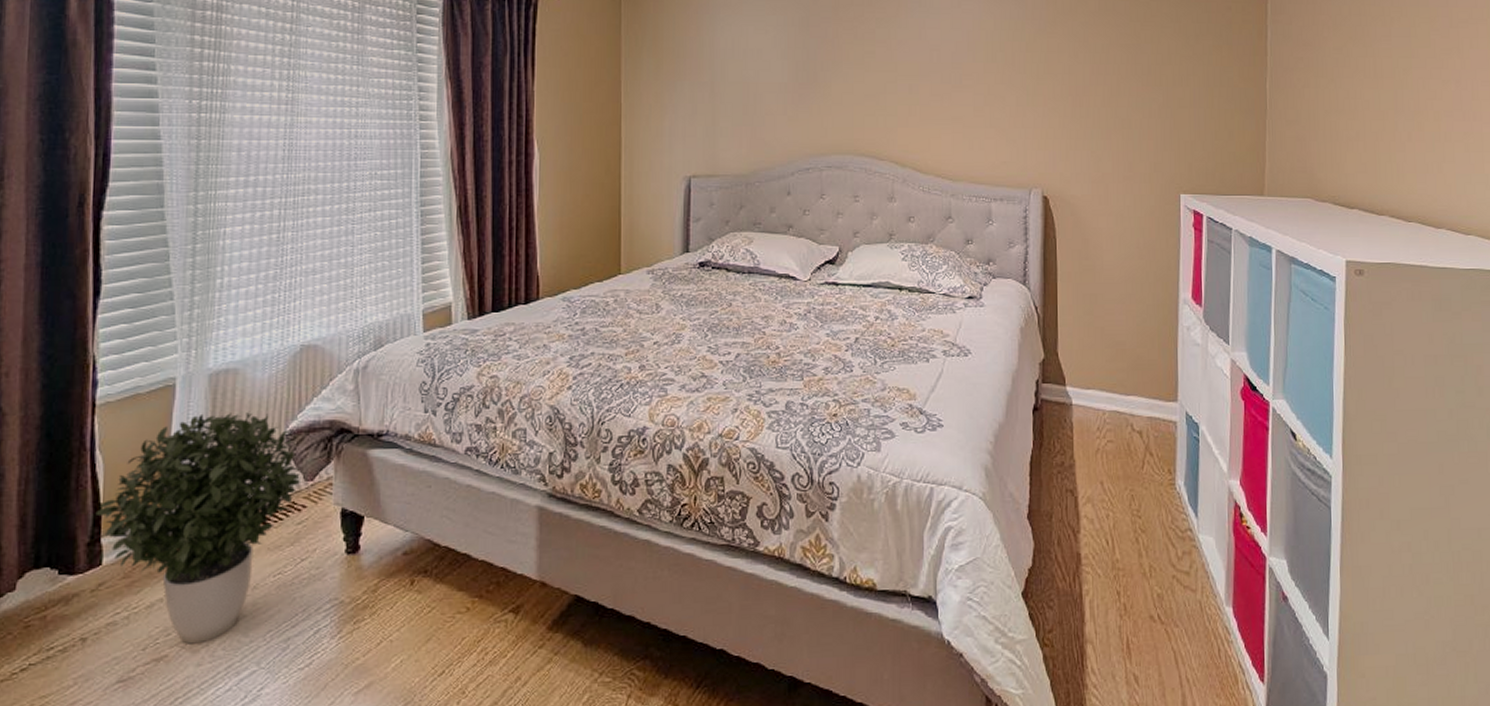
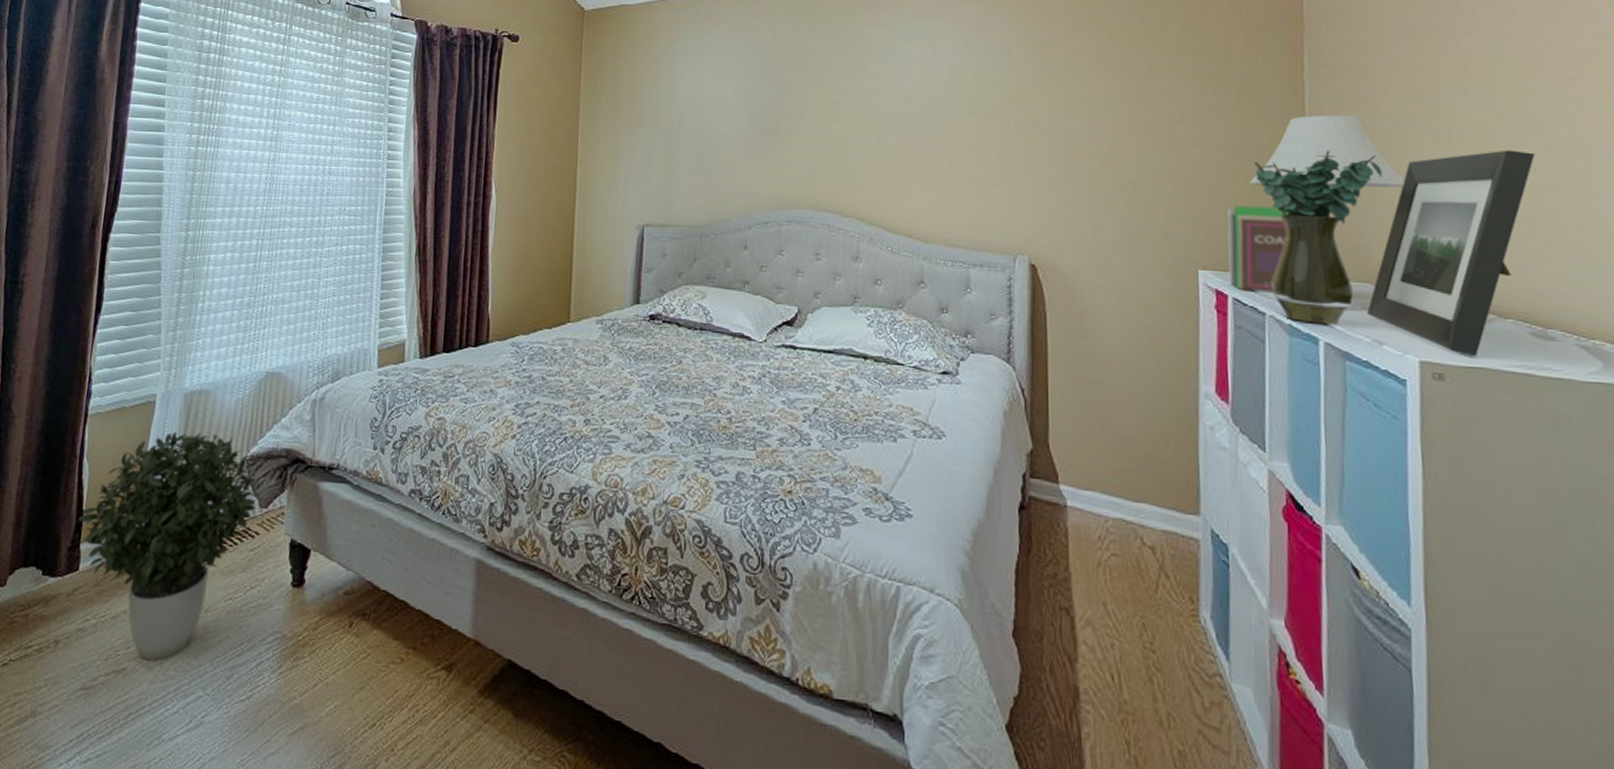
books: none [1203,135,1253,211] -> present [1226,204,1290,293]
table lamp: none [1222,55,1341,221] -> present [1249,115,1406,310]
vase: none [1226,86,1325,235] -> present [1254,149,1383,325]
picture frame: none [1309,82,1436,254] -> present [1367,149,1535,357]

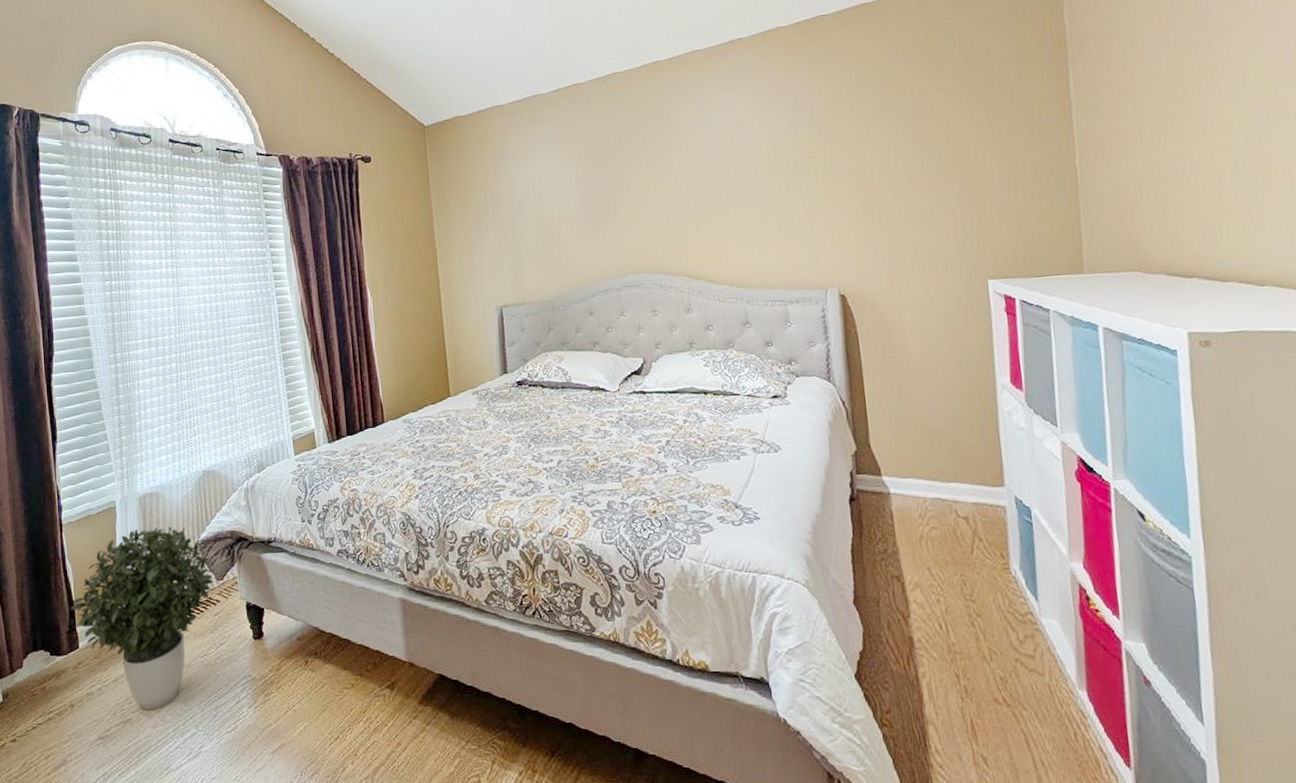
books: present [1226,204,1290,293] -> none [1009,216,1066,293]
table lamp: present [1249,115,1406,310] -> none [1027,125,1167,297]
vase: present [1254,149,1383,325] -> none [1031,158,1147,313]
picture frame: present [1367,149,1535,357] -> none [1139,136,1283,323]

